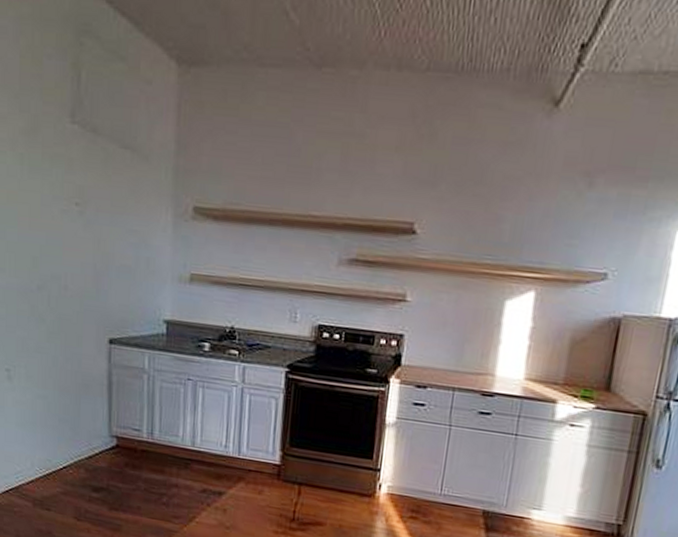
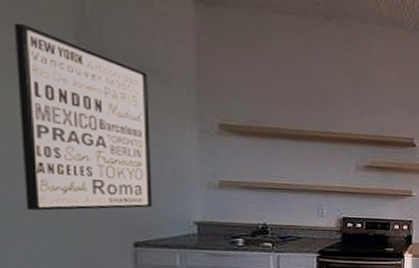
wall art: none [24,105,131,302] -> present [15,22,153,211]

